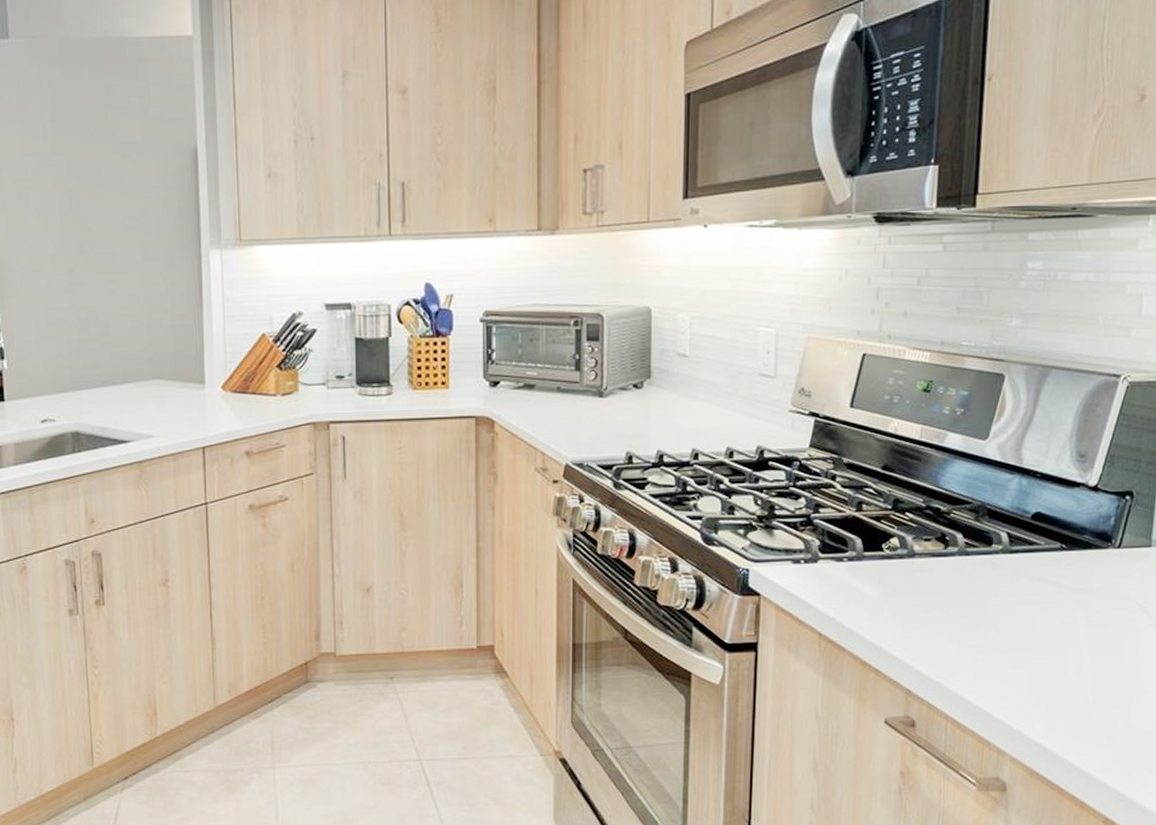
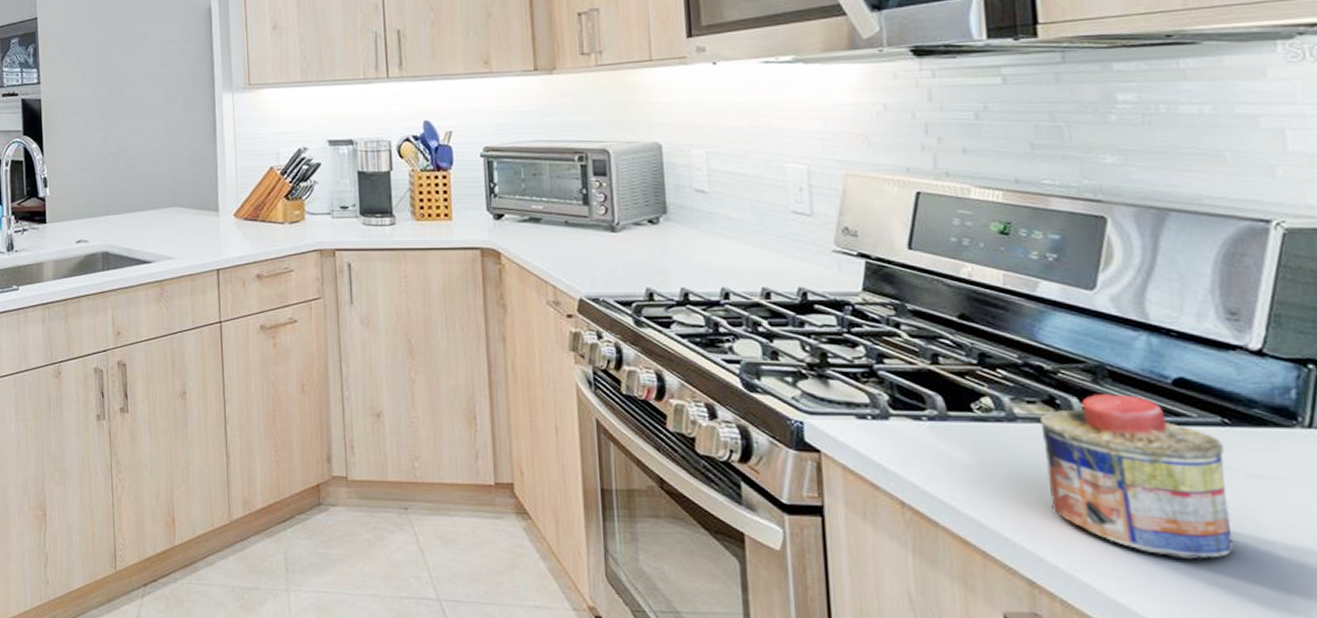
canister: none [931,528,1059,661] -> present [1040,393,1233,559]

